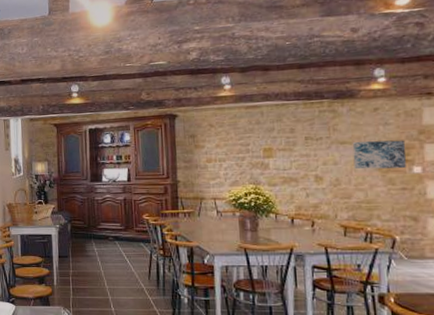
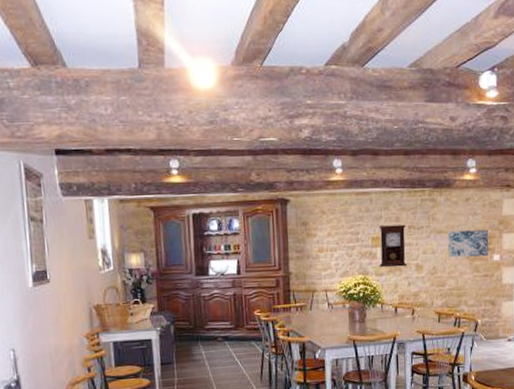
pendulum clock: none [271,136,305,178] -> present [379,224,407,268]

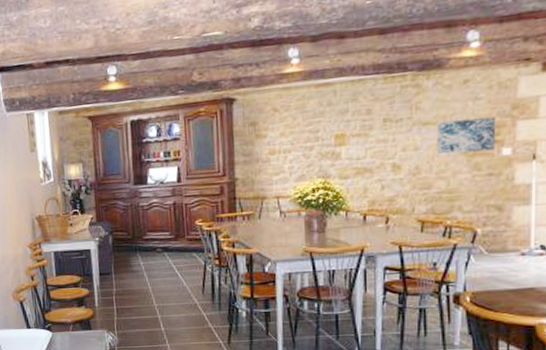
pendulum clock: present [379,224,407,268] -> none [344,117,381,169]

